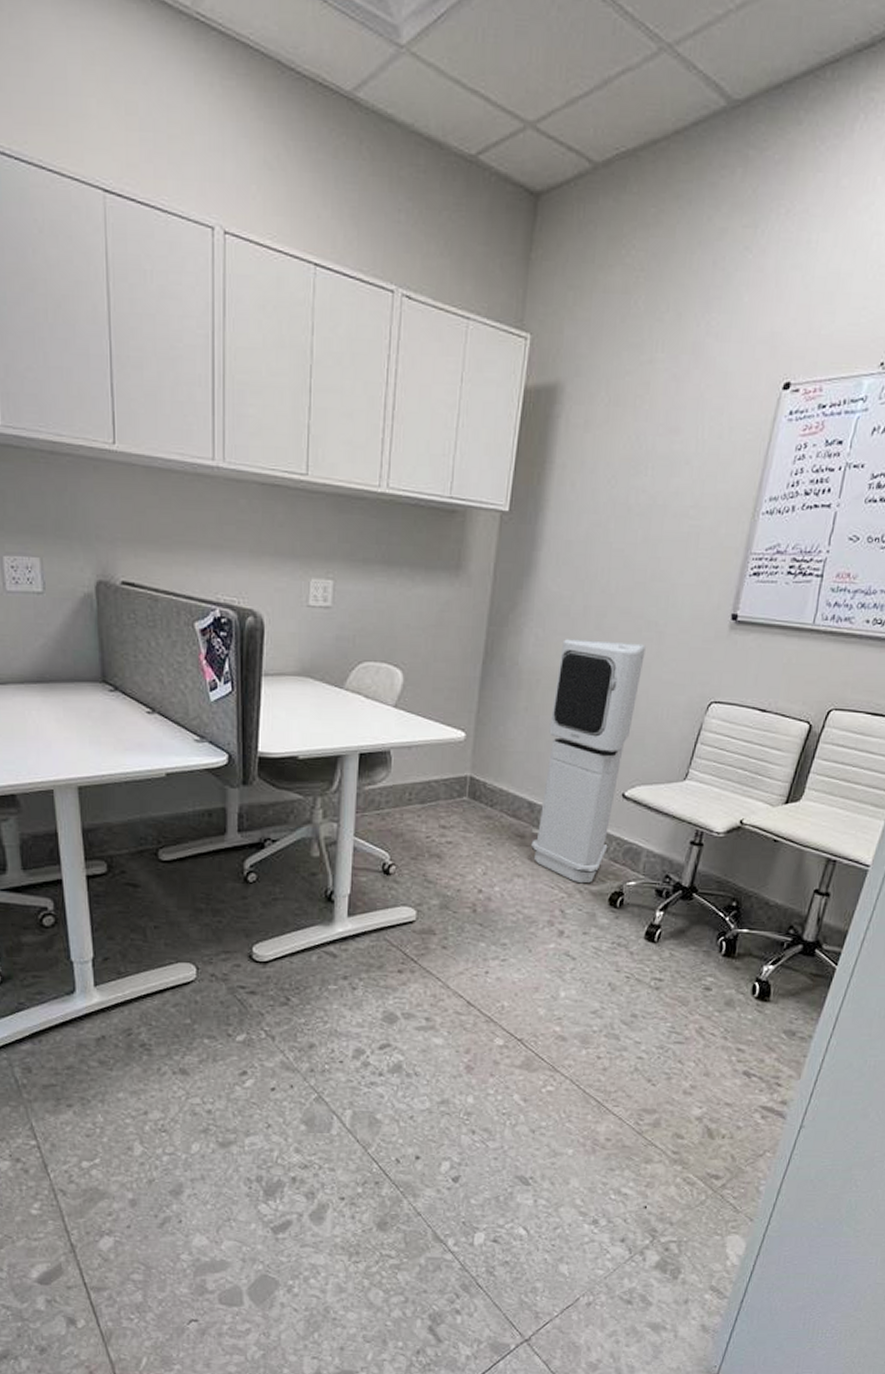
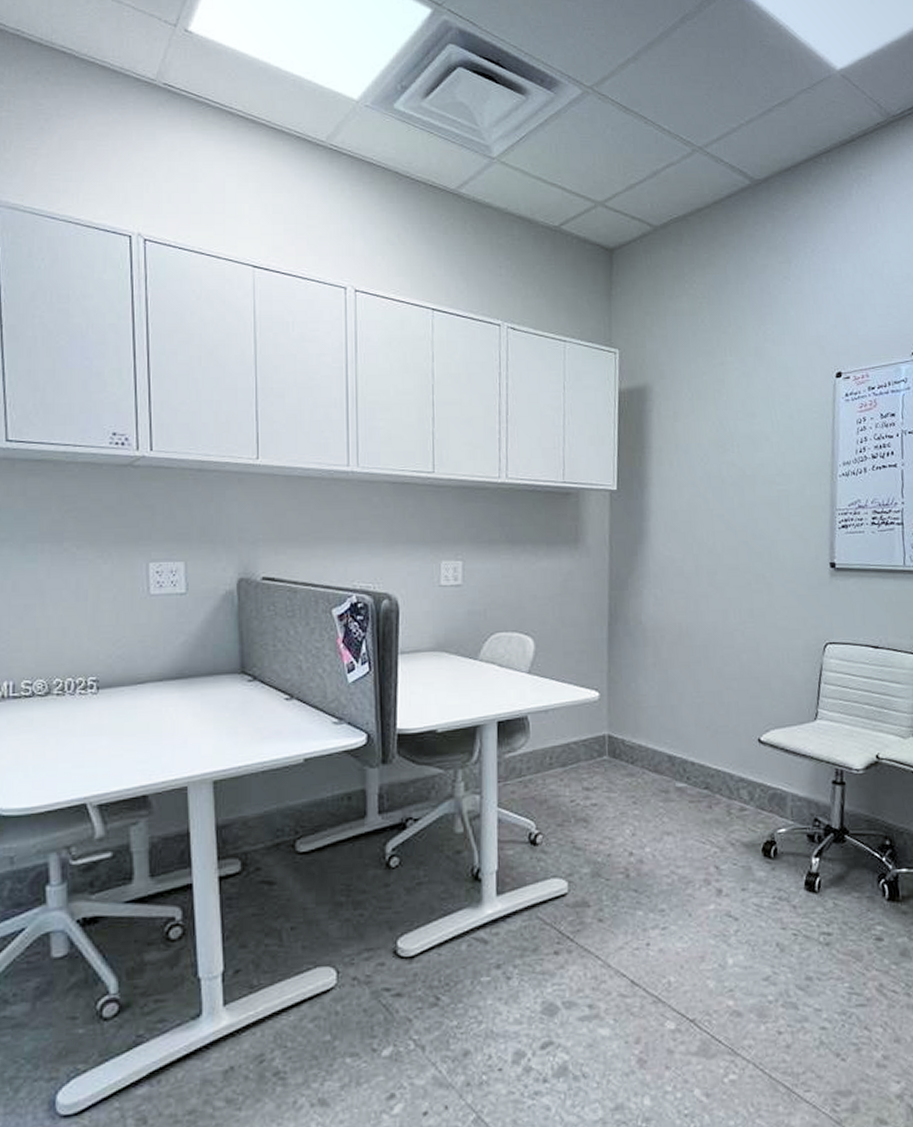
air purifier: present [531,639,646,884] -> none [676,595,758,836]

